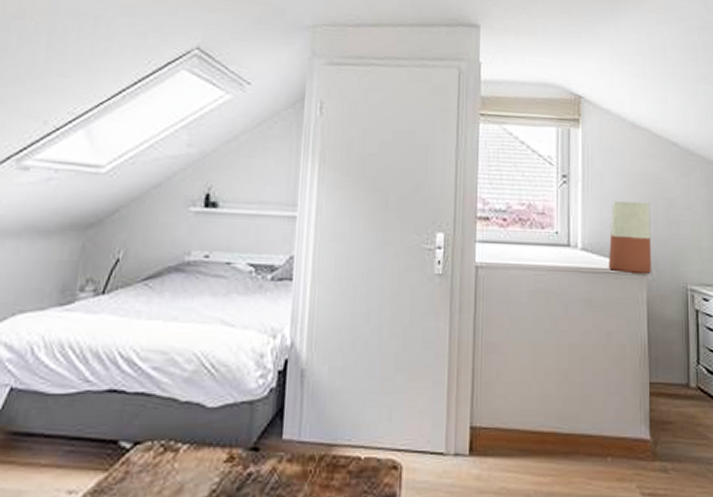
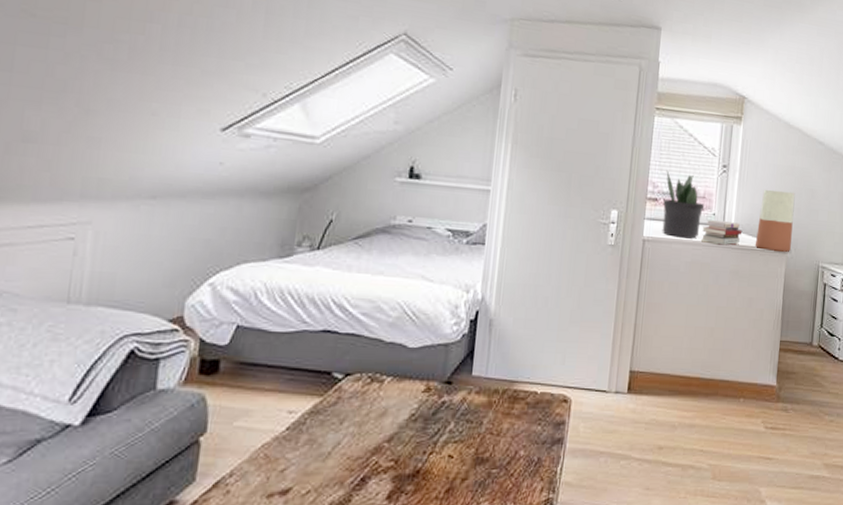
planter: none [496,184,545,263] -> present [662,170,705,239]
books: none [543,239,592,270] -> present [700,219,743,246]

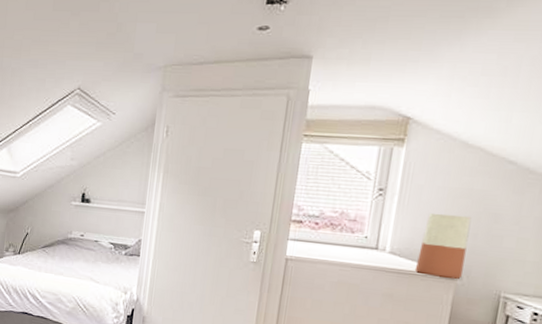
planter: present [662,170,705,239] -> none [306,194,355,260]
books: present [700,219,743,246] -> none [349,242,400,269]

